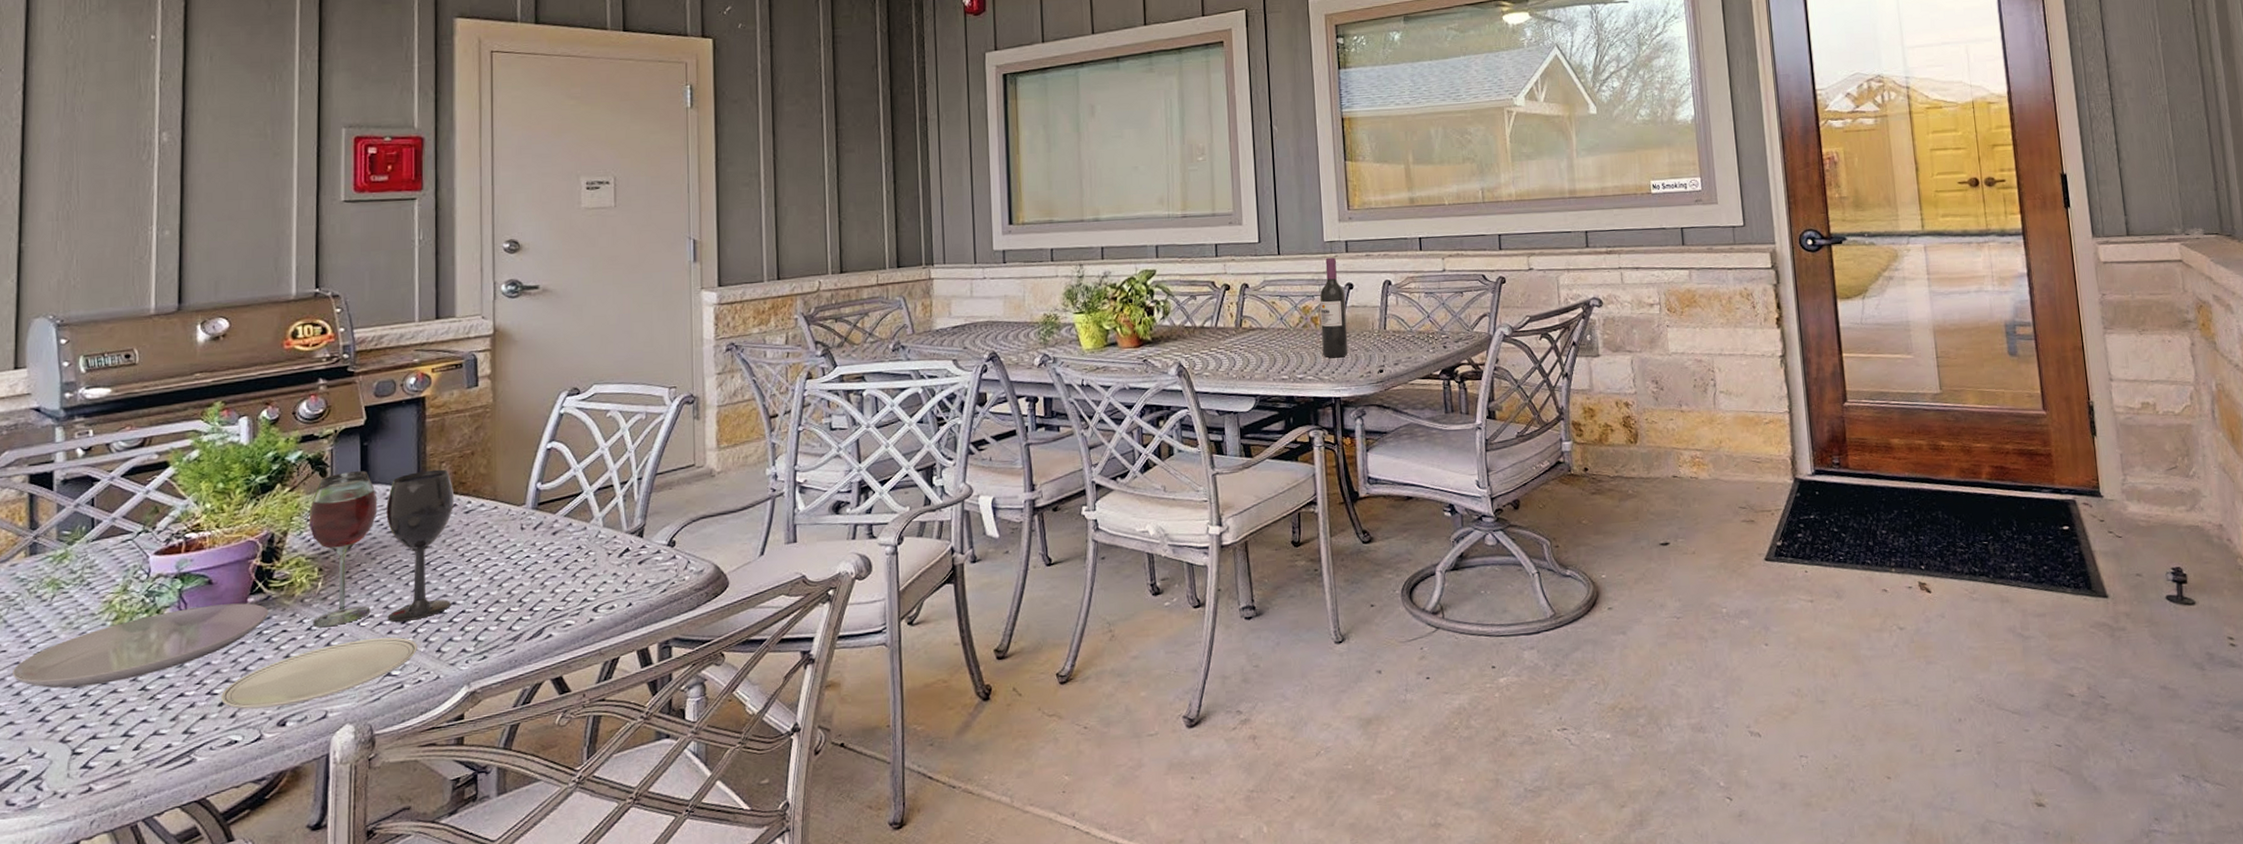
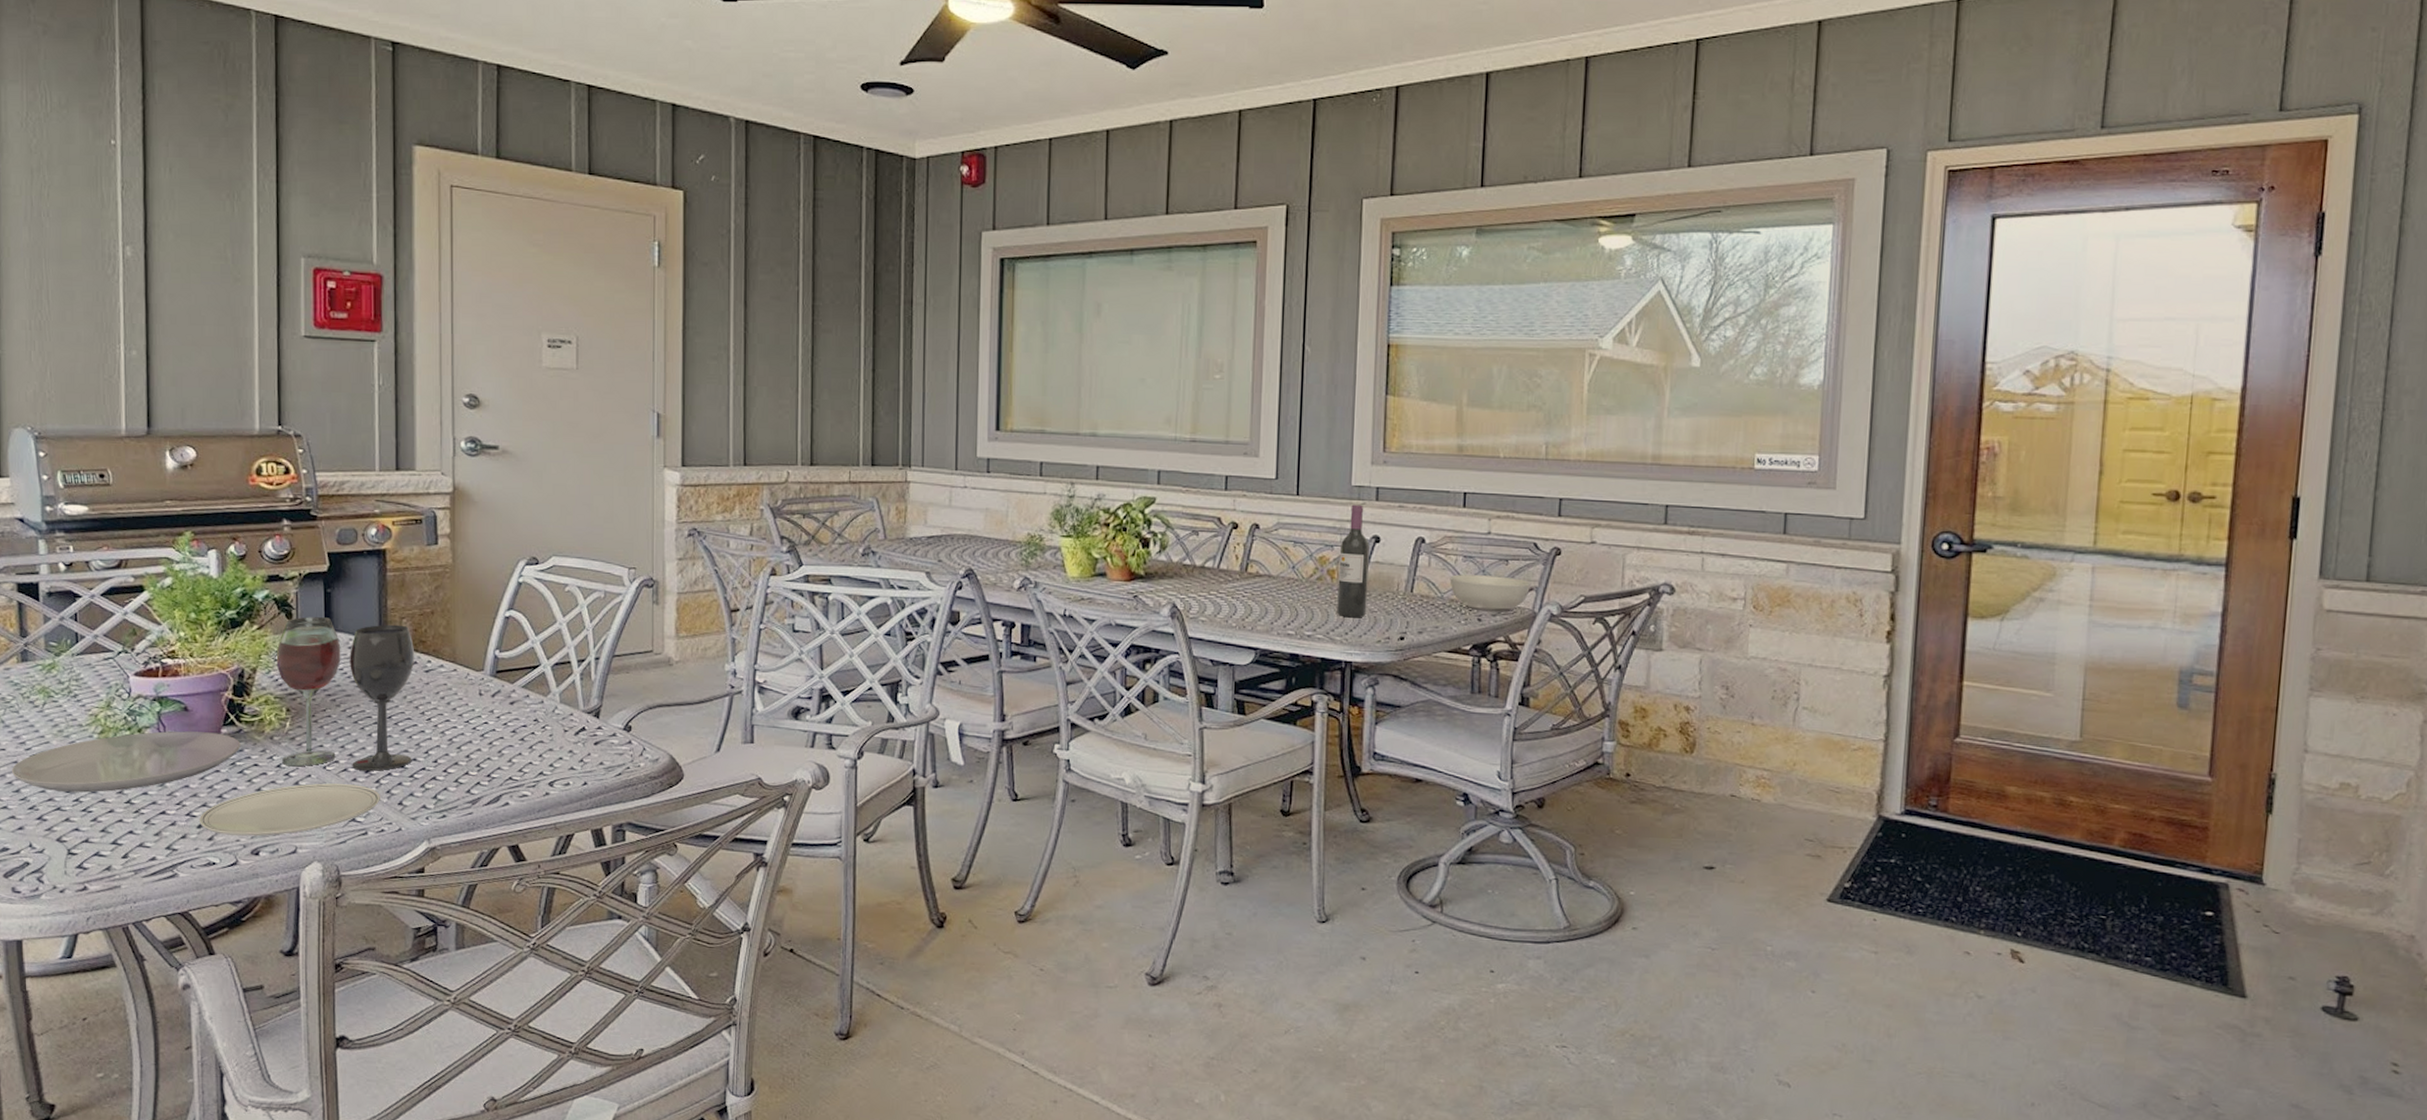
bowl: none [1415,306,1485,340] -> present [1449,574,1532,613]

